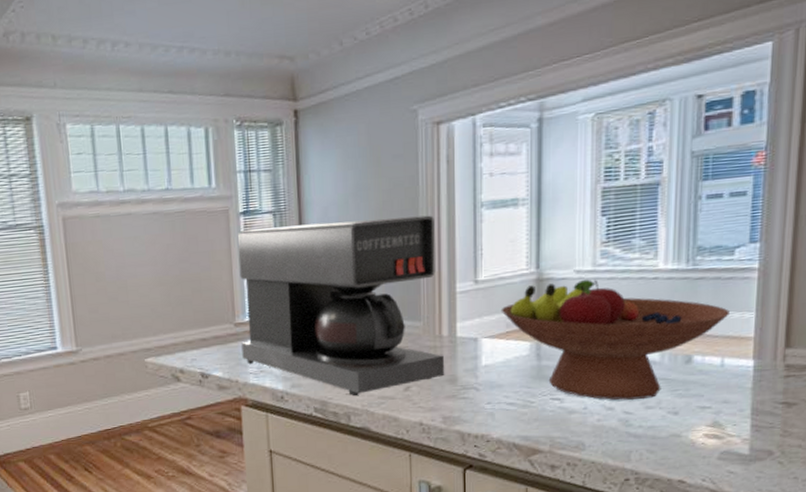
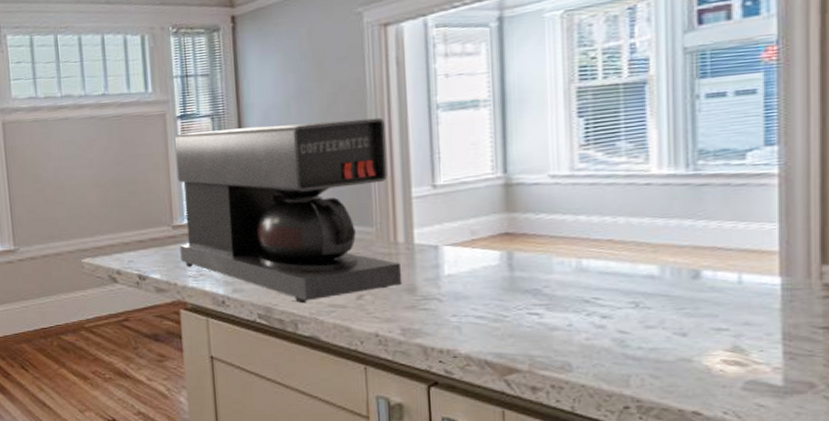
fruit bowl: present [501,279,731,400] -> none [464,184,746,318]

